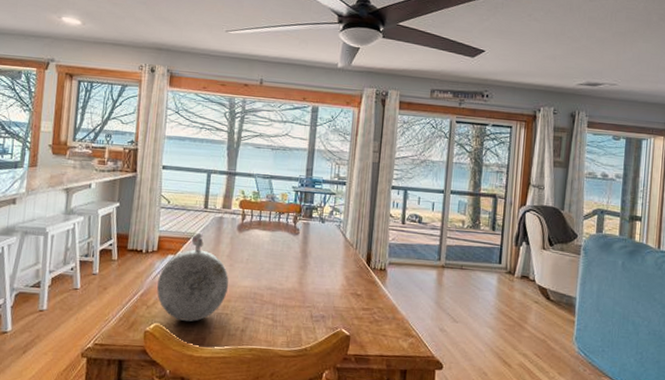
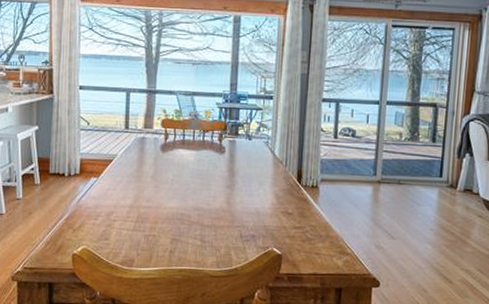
decorative ball: present [157,232,229,322] -> none [82,154,155,244]

